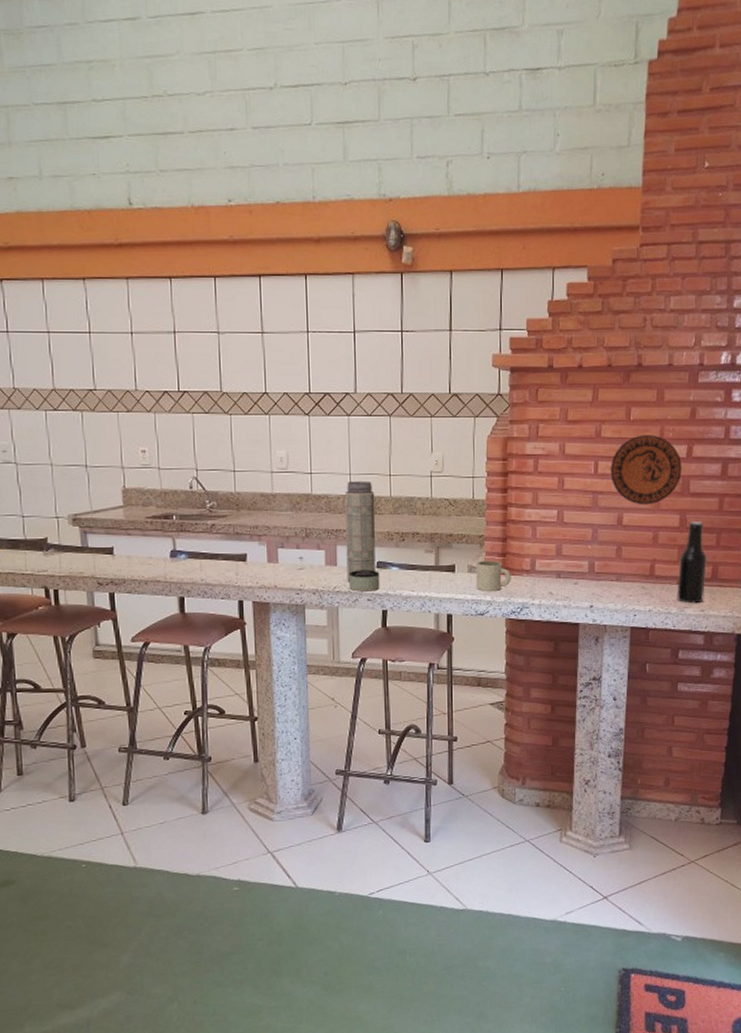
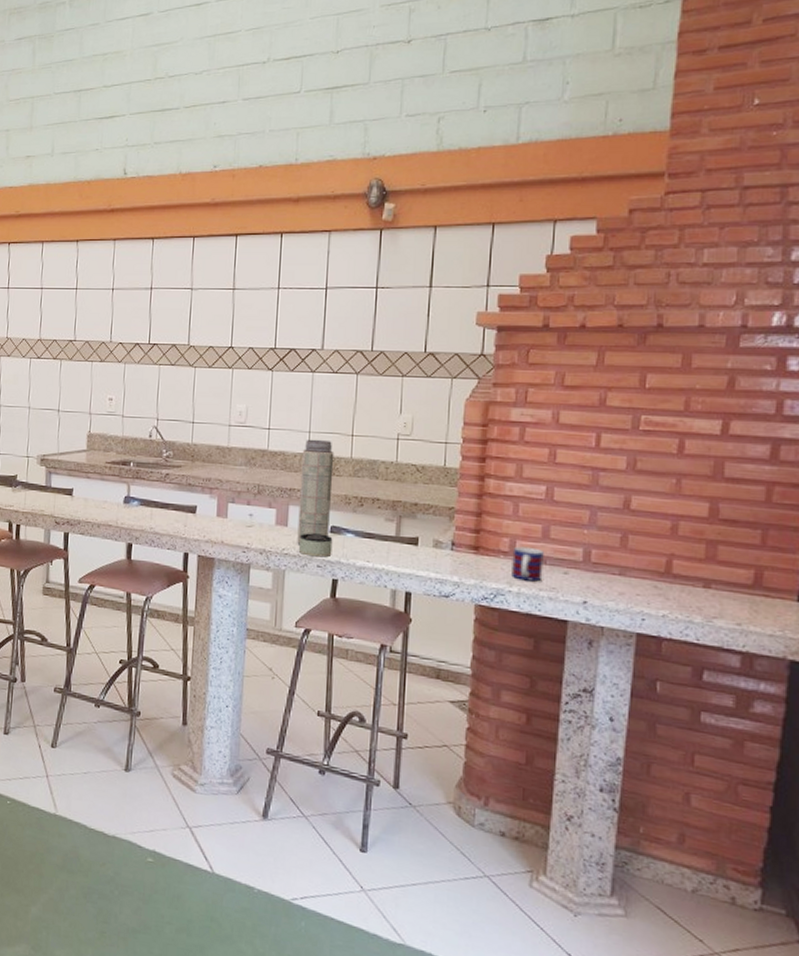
mug: present [475,560,511,591] -> none [441,535,485,572]
mug: none [533,564,558,594] -> present [511,546,544,582]
decorative plate: present [610,435,682,505] -> none [616,405,714,489]
beer bottle: present [677,522,708,604] -> none [702,512,749,615]

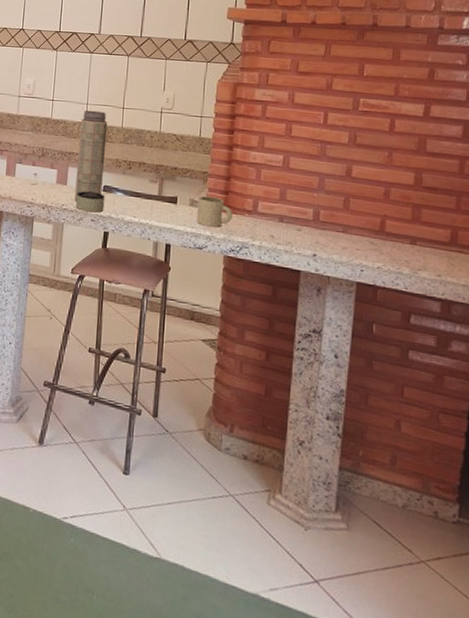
mug: none [441,535,485,572] -> present [196,196,232,227]
mug: present [511,546,544,582] -> none [254,206,281,237]

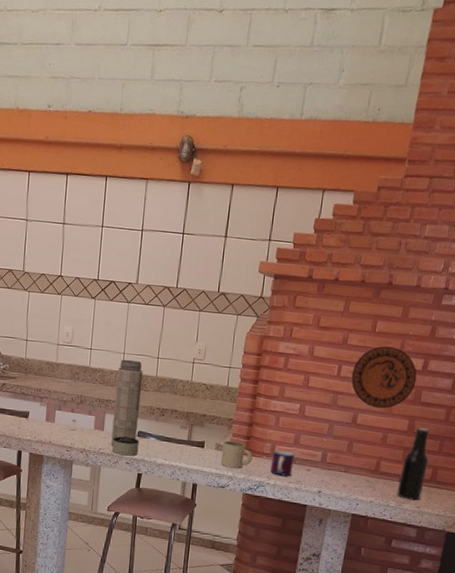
mug: none [254,206,281,237] -> present [270,450,295,476]
decorative plate: none [340,91,418,160] -> present [351,346,417,409]
beer bottle: none [410,181,446,268] -> present [396,428,429,501]

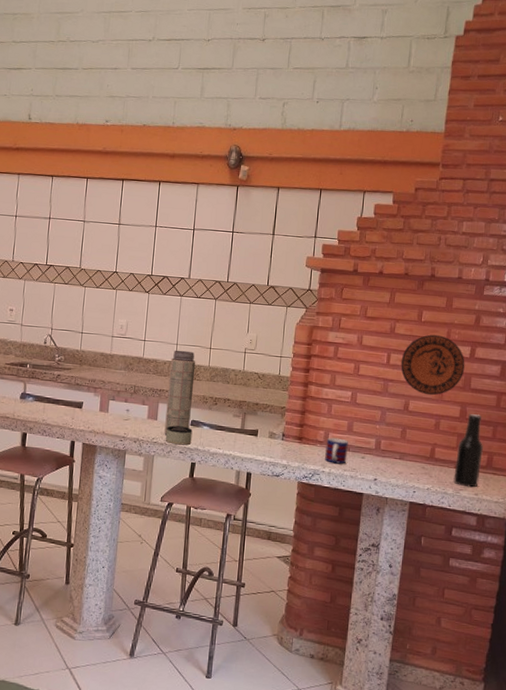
mug: present [220,440,253,469] -> none [274,428,306,457]

